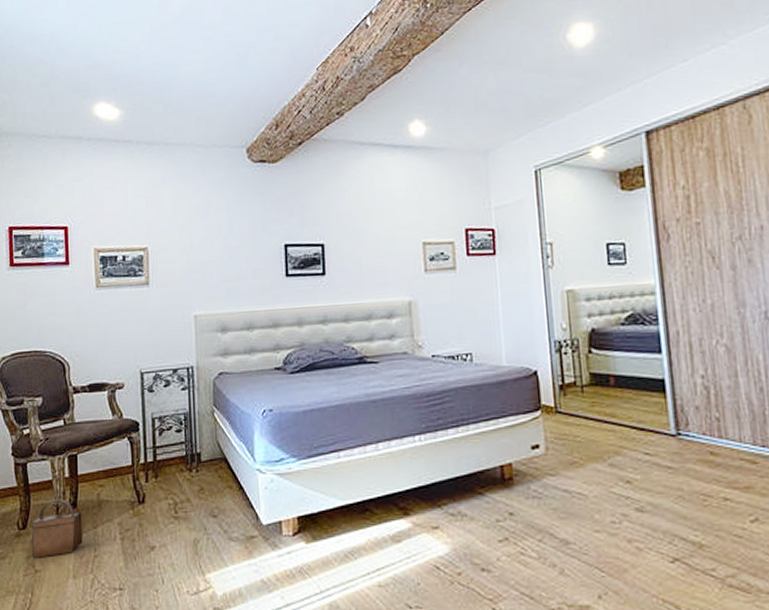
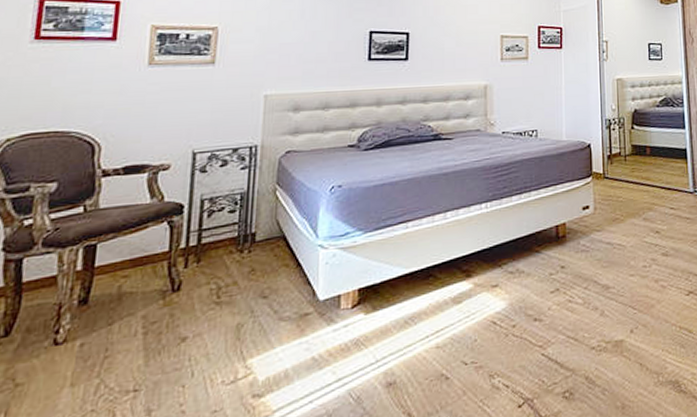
handbag: present [31,498,83,558] -> none [13,295,94,370]

